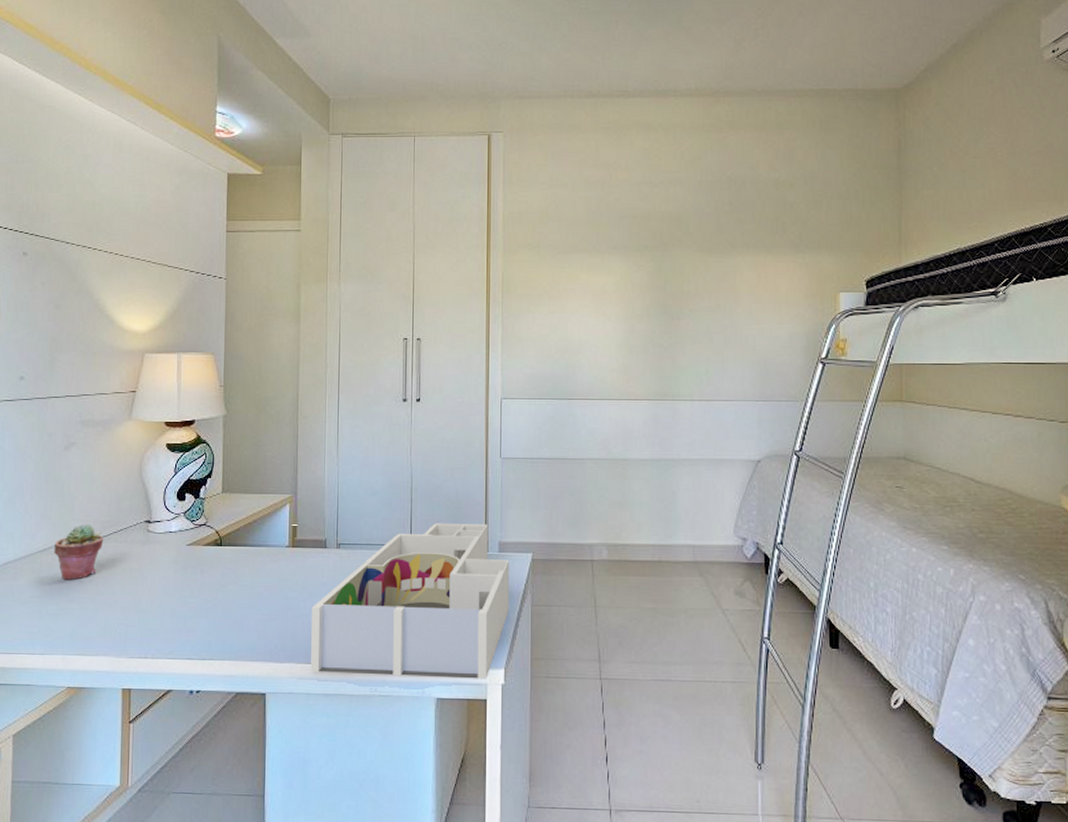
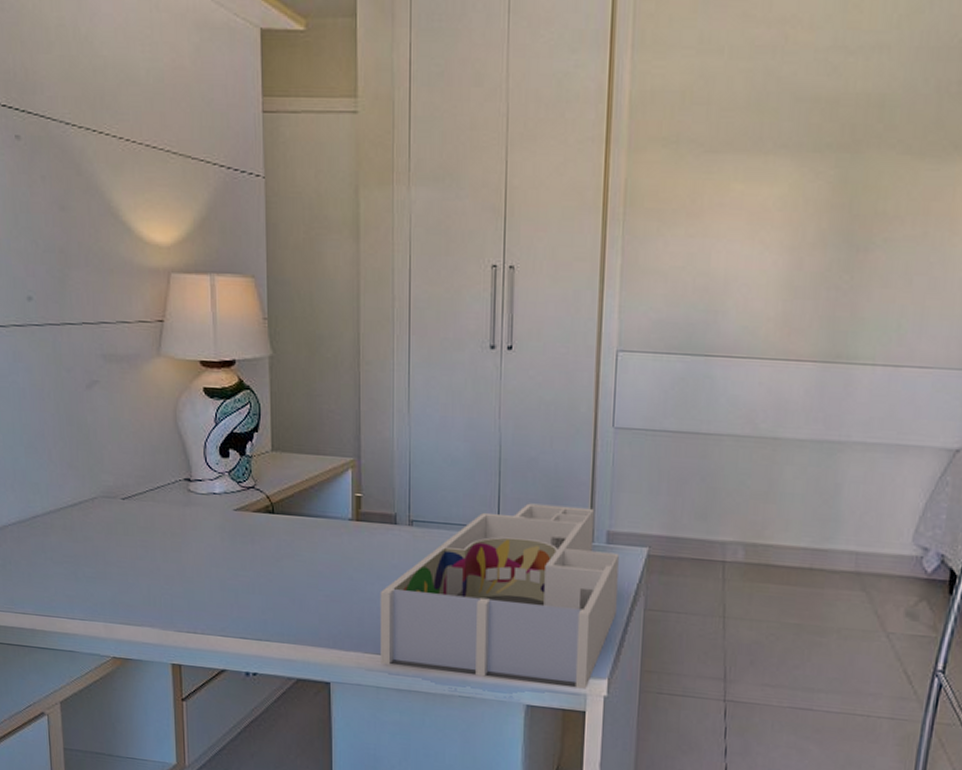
potted succulent: present [54,524,104,580] -> none [85,478,140,541]

